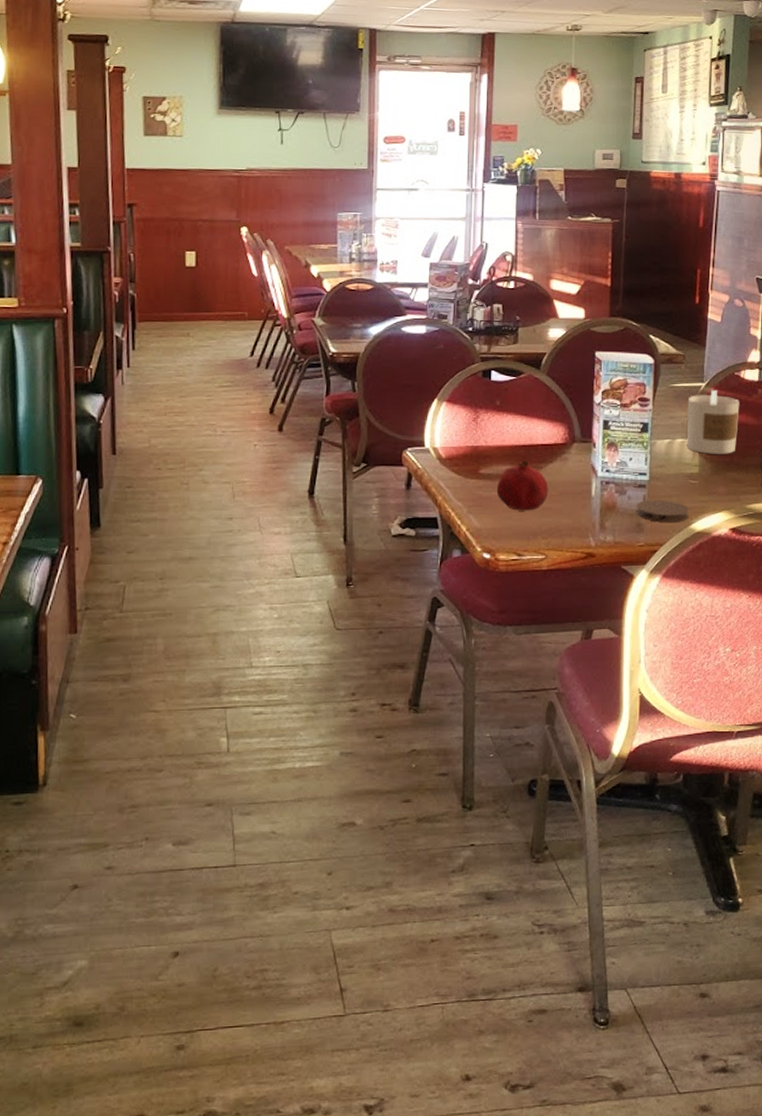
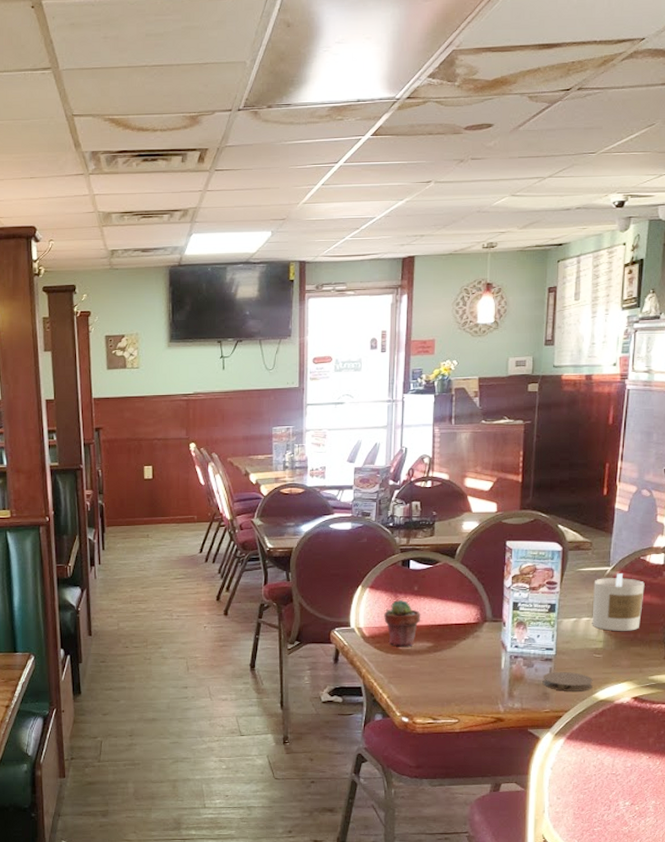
potted succulent: none [463,415,503,471] -> present [384,599,420,647]
fruit: present [496,459,549,511] -> none [414,637,462,682]

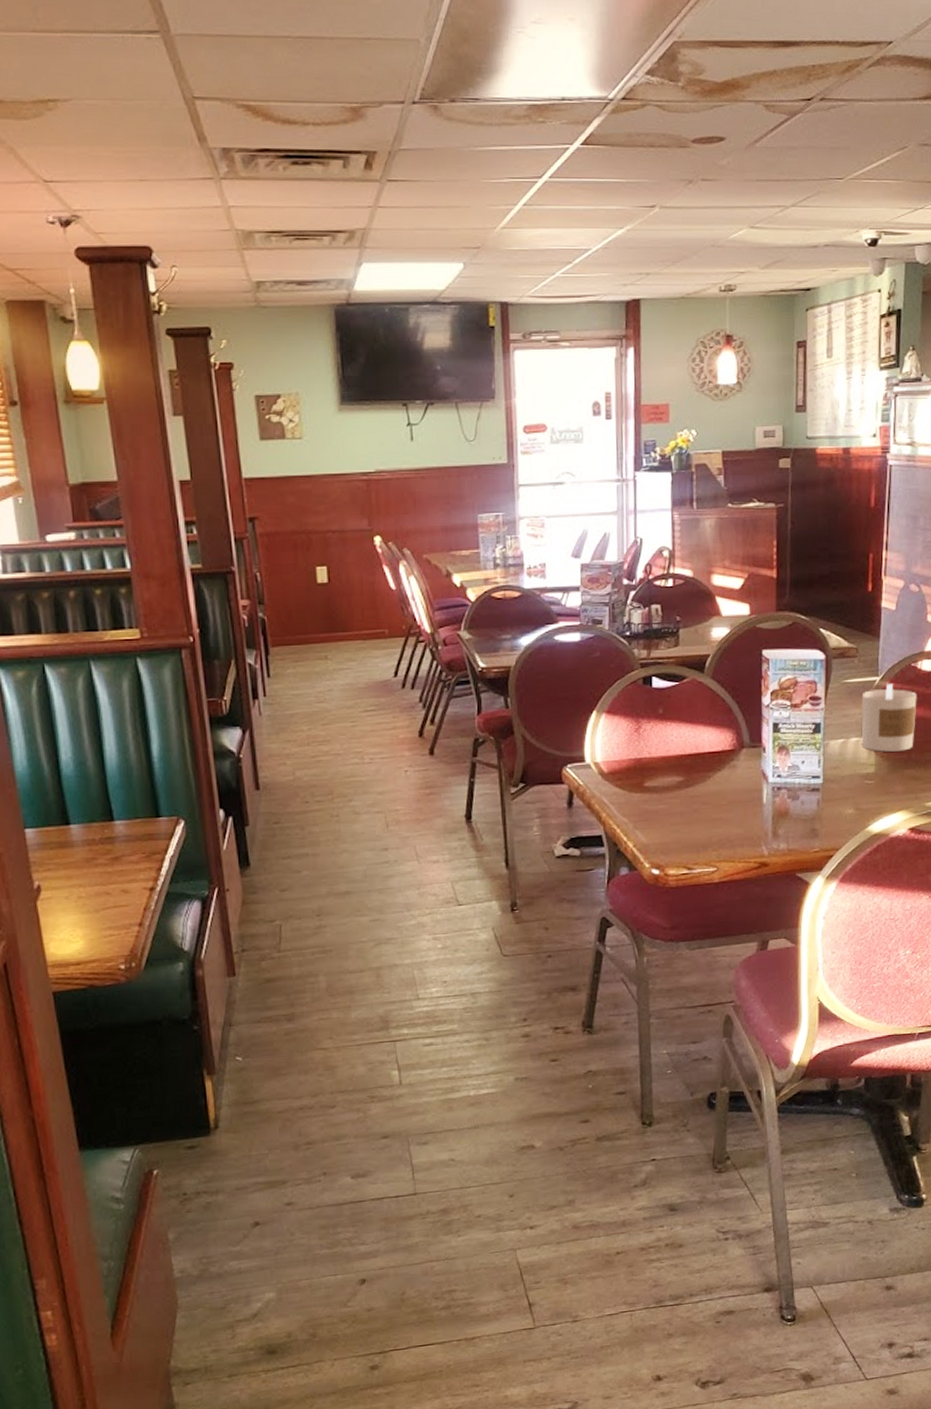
potted succulent: present [384,599,420,647] -> none [625,725,667,784]
coaster: present [542,671,593,691] -> none [810,802,866,826]

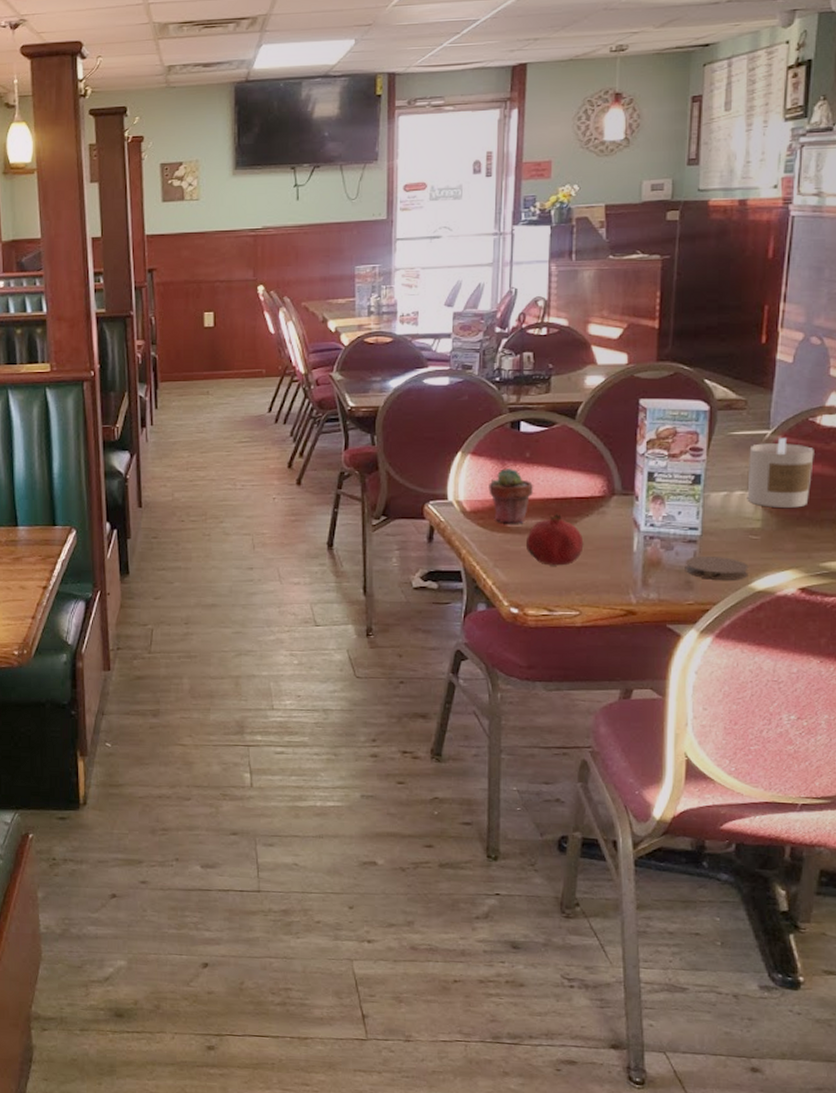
potted succulent: none [625,725,667,784] -> present [489,467,533,524]
fruit: none [663,769,718,824] -> present [525,513,584,566]
coaster: none [810,802,866,826] -> present [685,555,749,580]

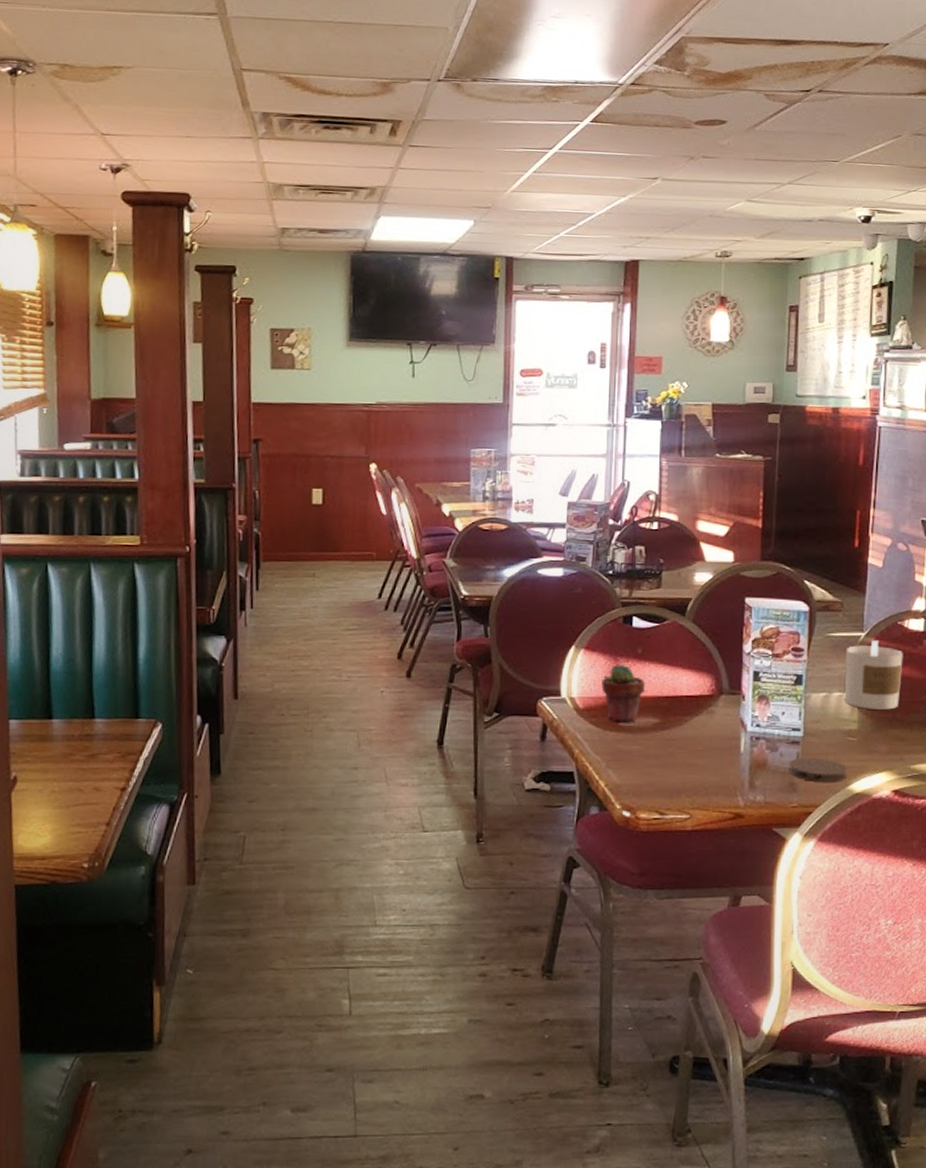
fruit: present [525,513,584,566] -> none [637,711,694,767]

